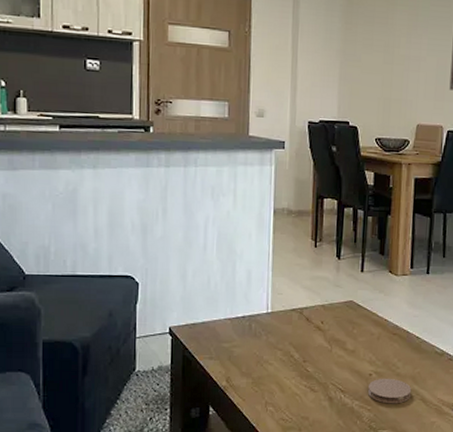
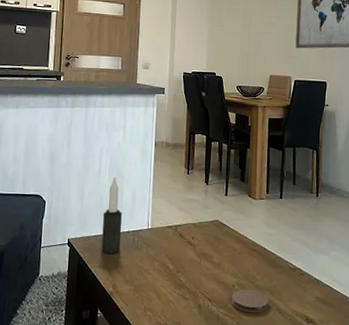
candle: none [211,253,236,344] -> present [101,177,122,255]

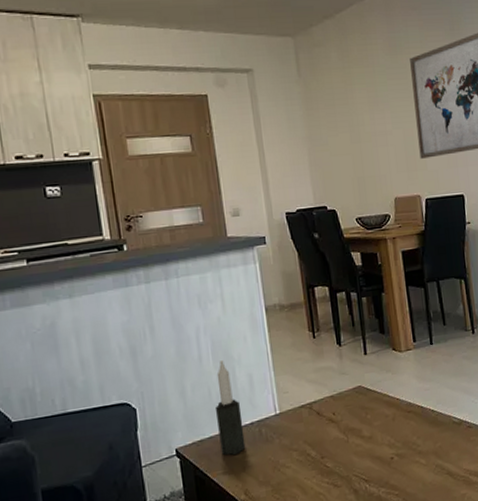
coaster: present [232,289,269,313] -> none [392,457,437,485]

